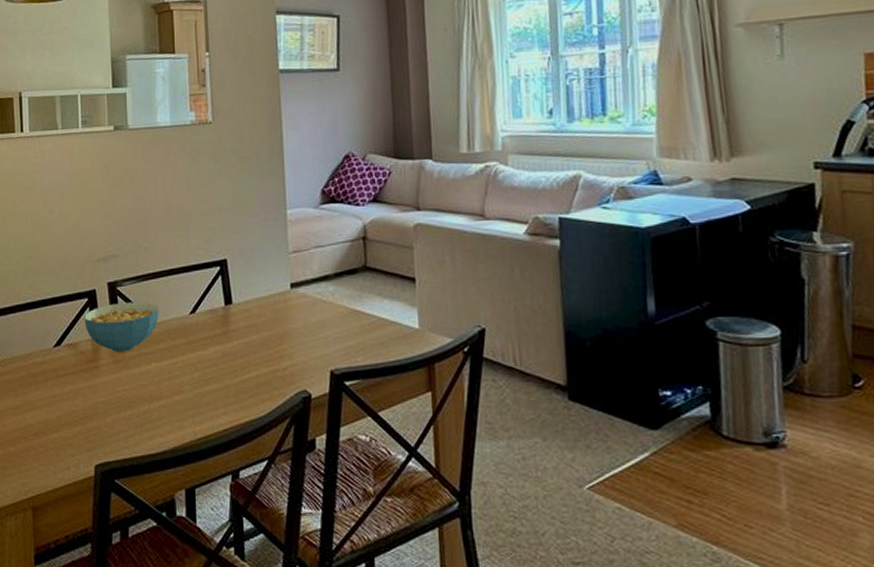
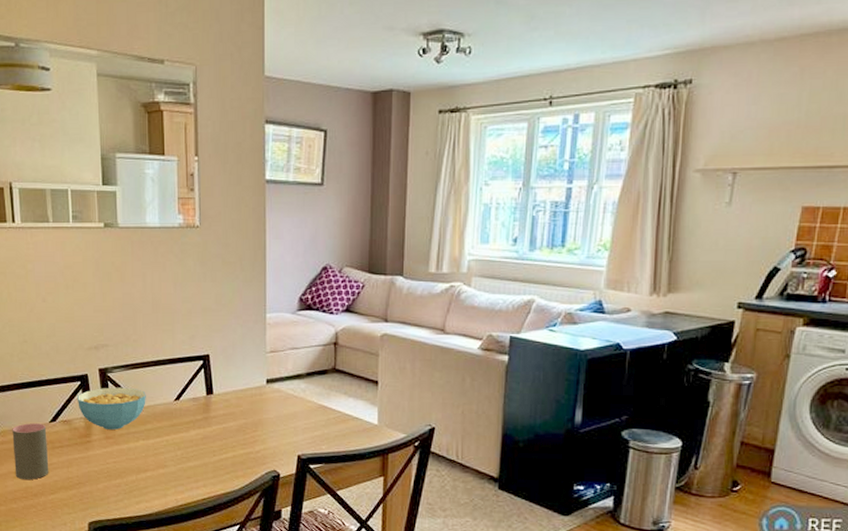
cup: none [13,349,52,416] -> present [12,423,49,480]

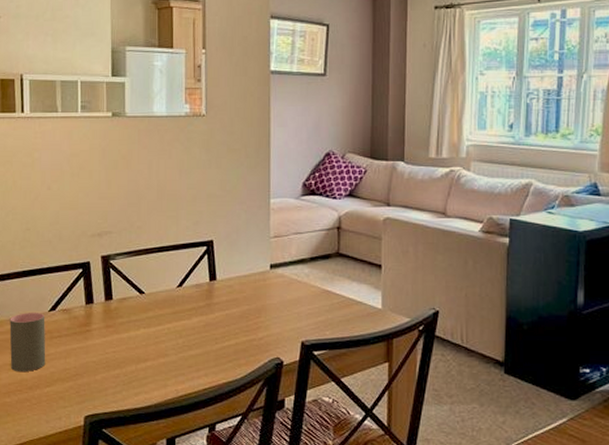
cereal bowl: present [77,387,146,430] -> none [78,274,148,318]

